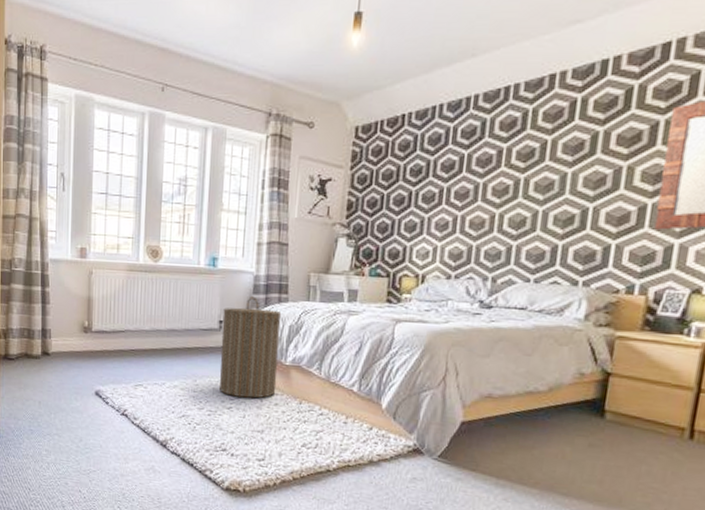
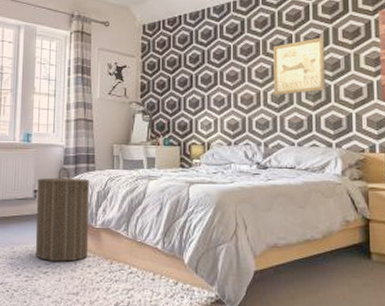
wall art: none [513,144,591,220] -> present [272,37,326,96]

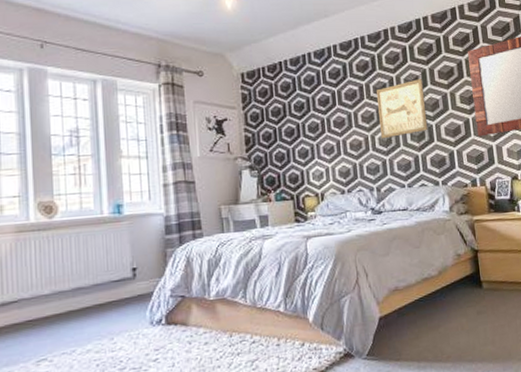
laundry hamper: present [35,167,90,262] -> none [135,237,204,347]

